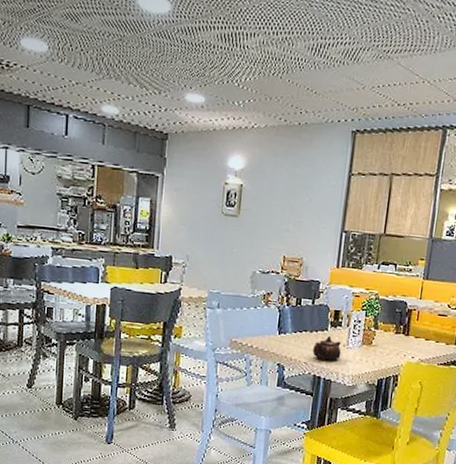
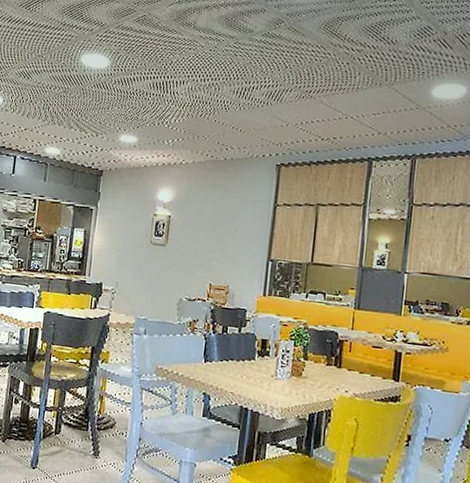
teapot: present [313,335,341,361] -> none [239,365,269,392]

